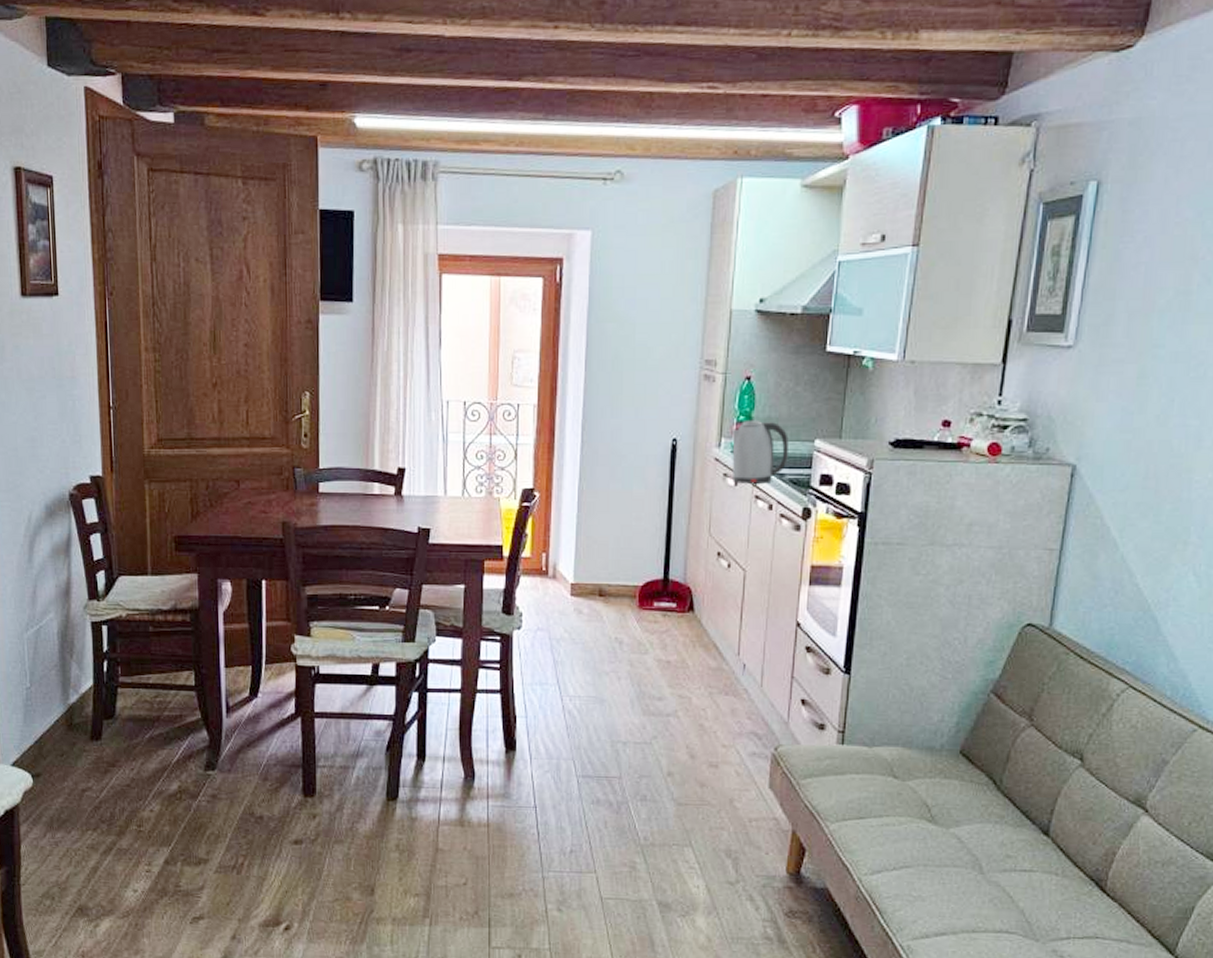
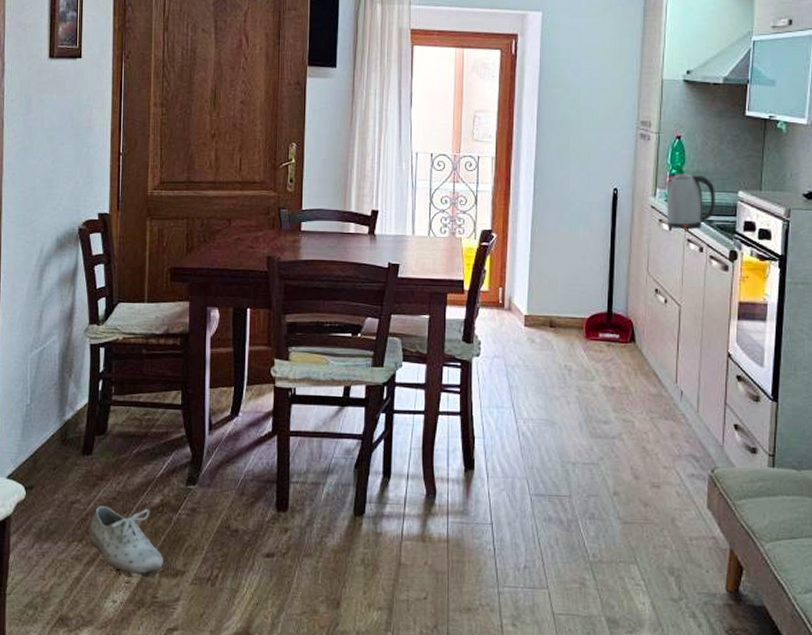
shoe: none [103,793,185,866] -> present [88,506,163,577]

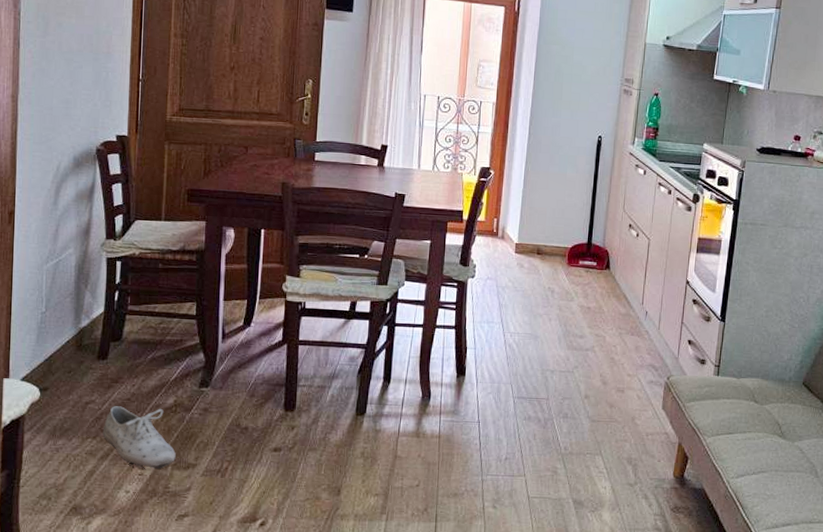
kettle: present [665,173,715,229] -> none [641,125,685,174]

